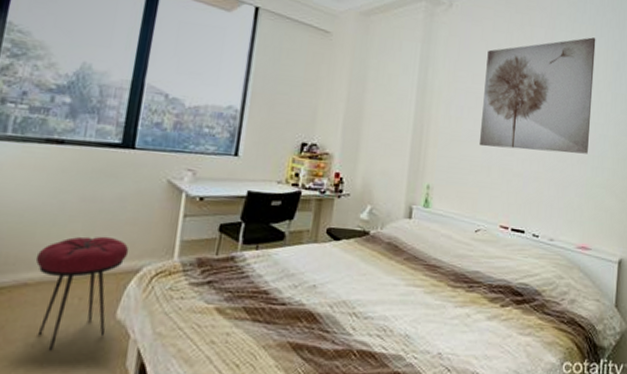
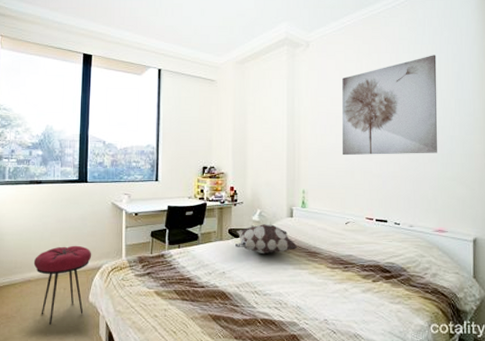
decorative pillow: none [333,224,414,265] -> present [235,224,298,255]

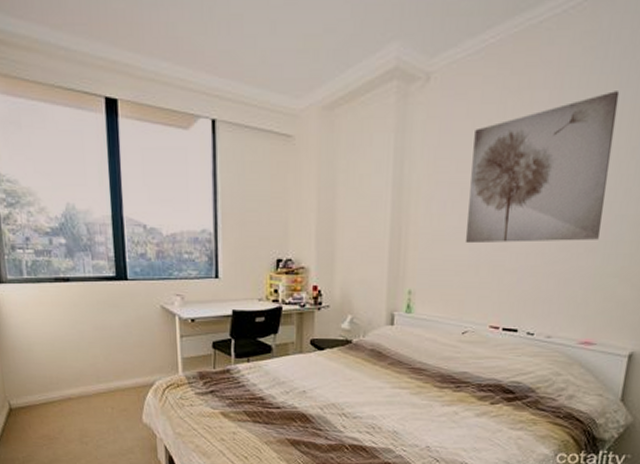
stool: present [33,245,92,325] -> none [71,358,142,447]
decorative pillow: present [235,224,298,255] -> none [319,333,398,371]

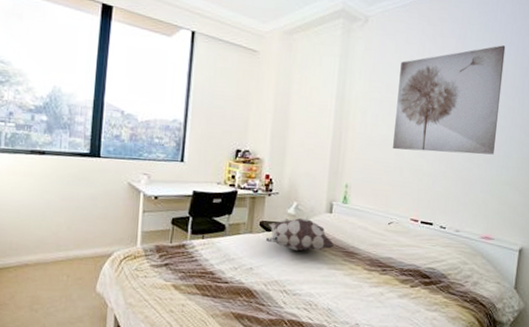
decorative pillow: none [319,333,398,371] -> present [266,218,335,251]

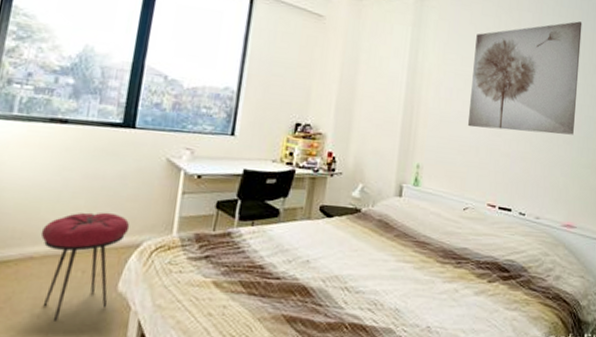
stool: none [32,228,102,315] -> present [40,212,130,321]
decorative pillow: present [266,218,335,251] -> none [326,202,404,241]

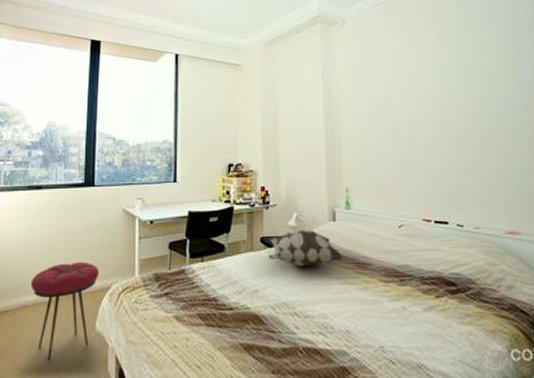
decorative pillow: none [326,202,404,241] -> present [269,230,343,267]
wall art: present [467,21,582,135] -> none [385,29,501,147]

